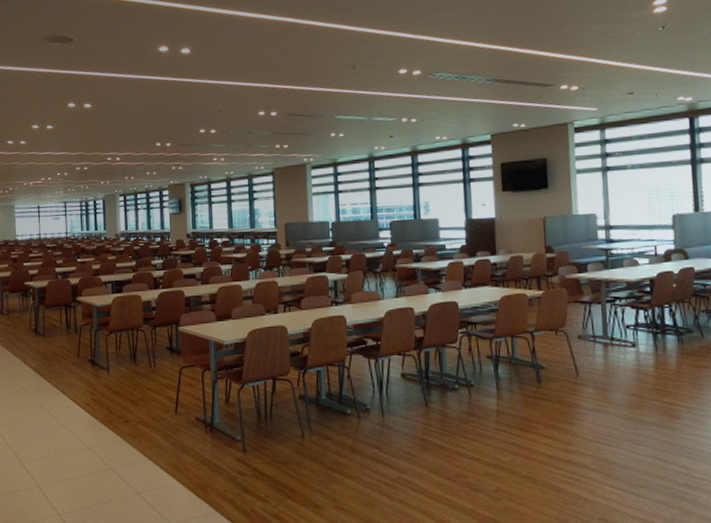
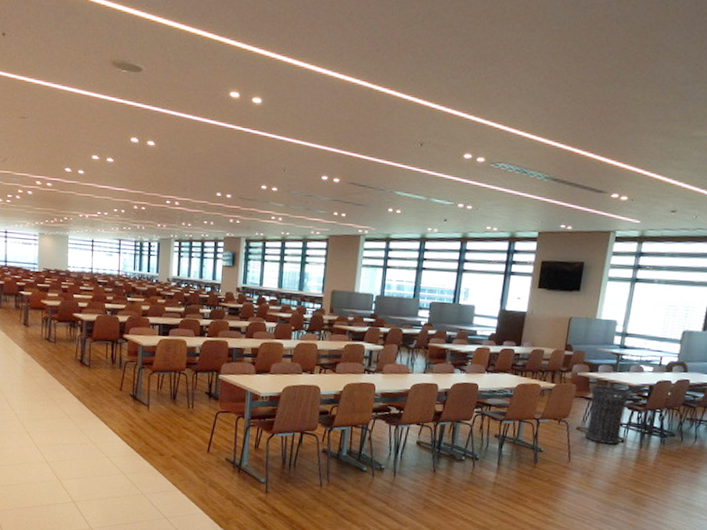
trash can: none [581,285,633,352] -> present [584,384,633,446]

